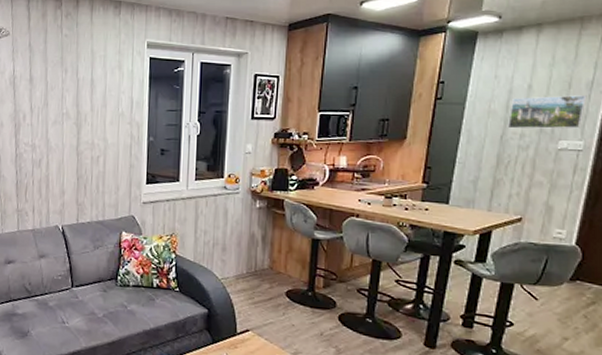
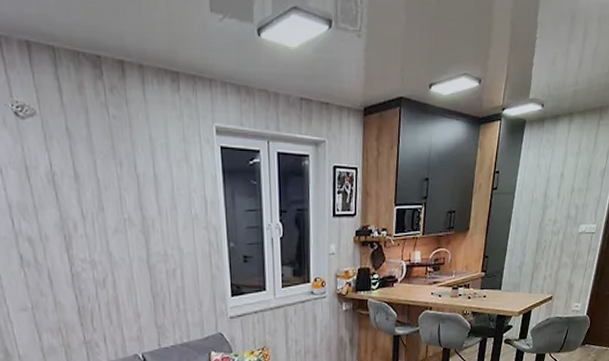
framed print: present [507,95,587,129] -> none [545,182,600,216]

